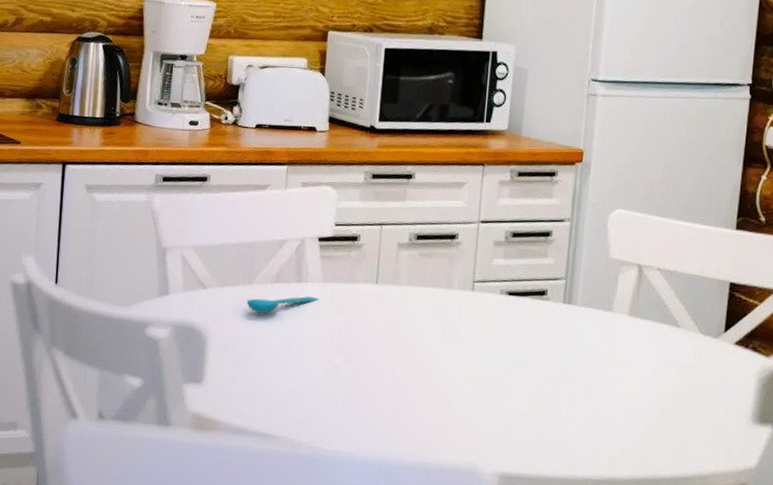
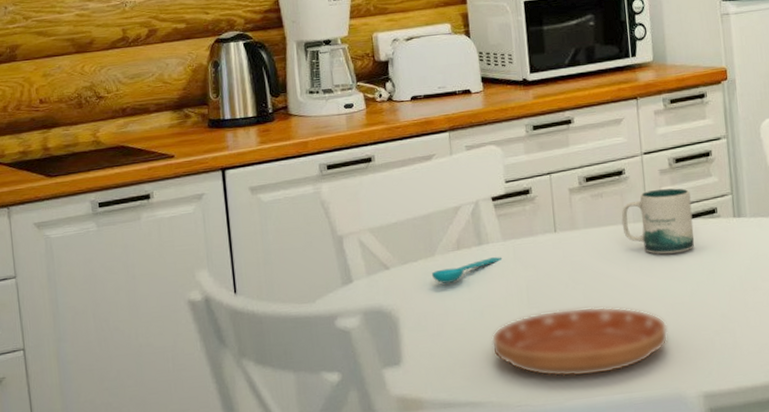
saucer: none [293,360,474,434] -> present [491,306,668,377]
mug: none [446,260,522,328] -> present [621,188,694,254]

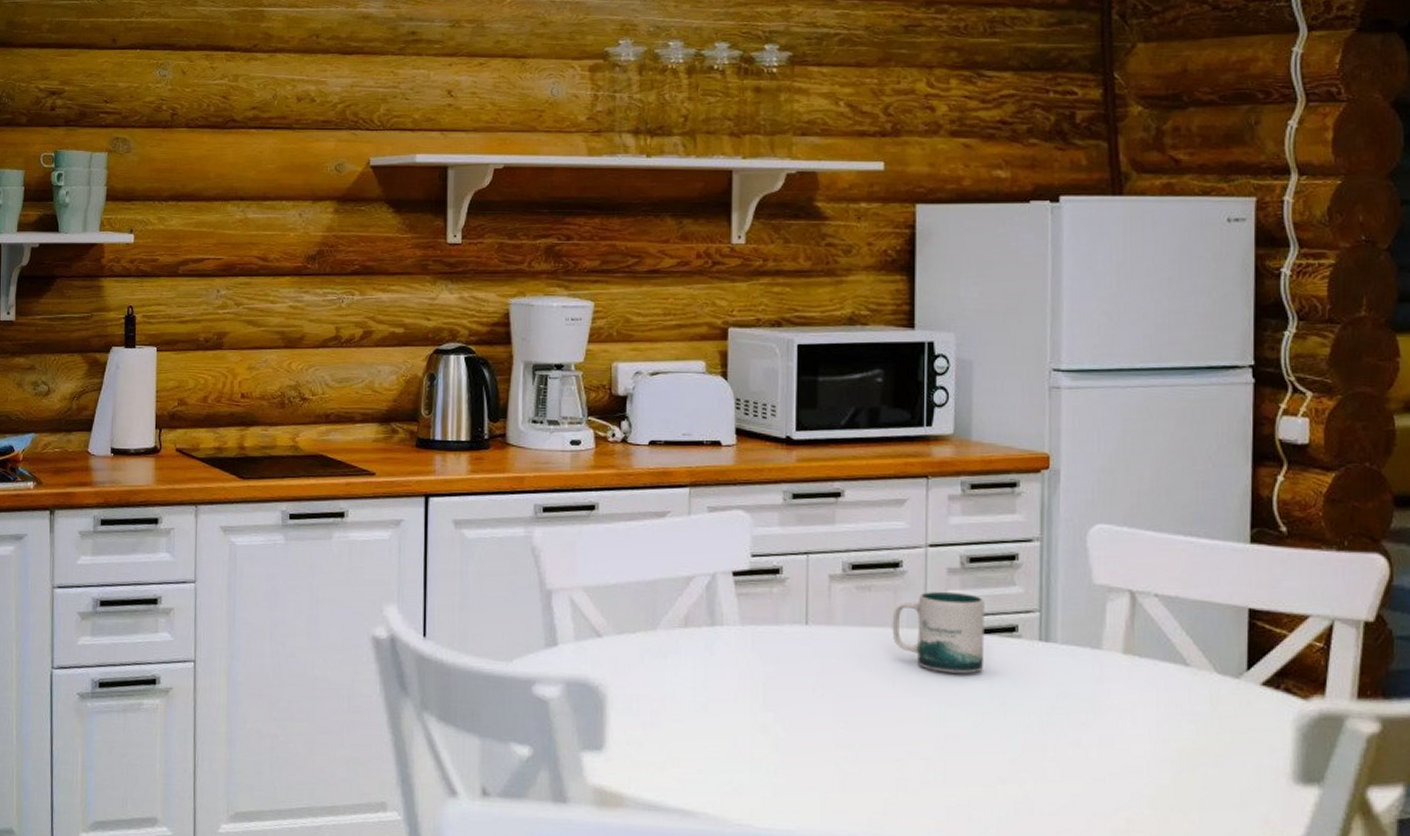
spoon: present [431,257,503,284] -> none [650,642,738,665]
saucer: present [491,306,668,377] -> none [714,717,937,806]

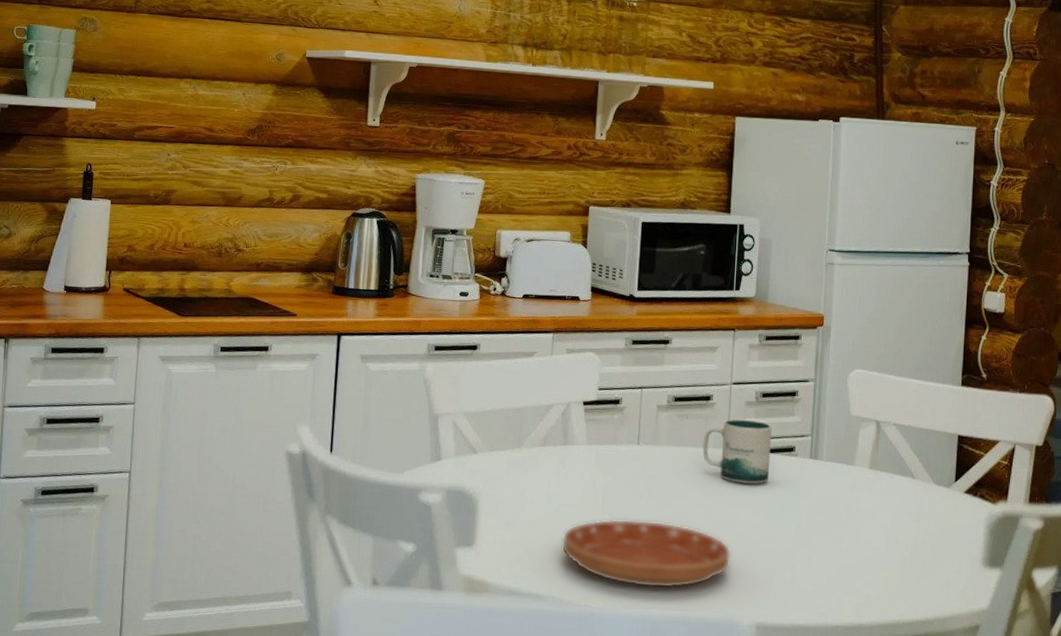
saucer: none [714,717,937,806] -> present [561,519,731,589]

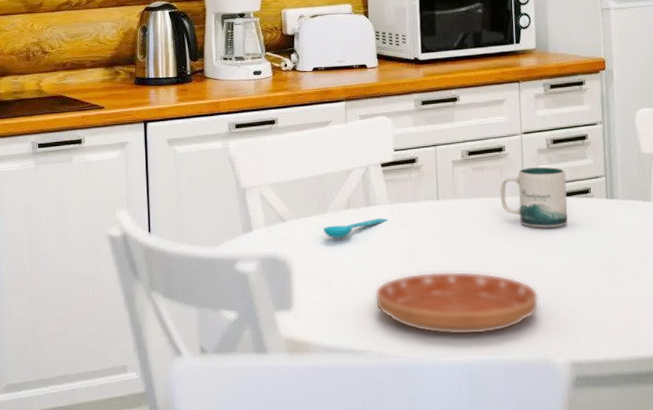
spoon: none [515,458,585,476] -> present [323,218,388,238]

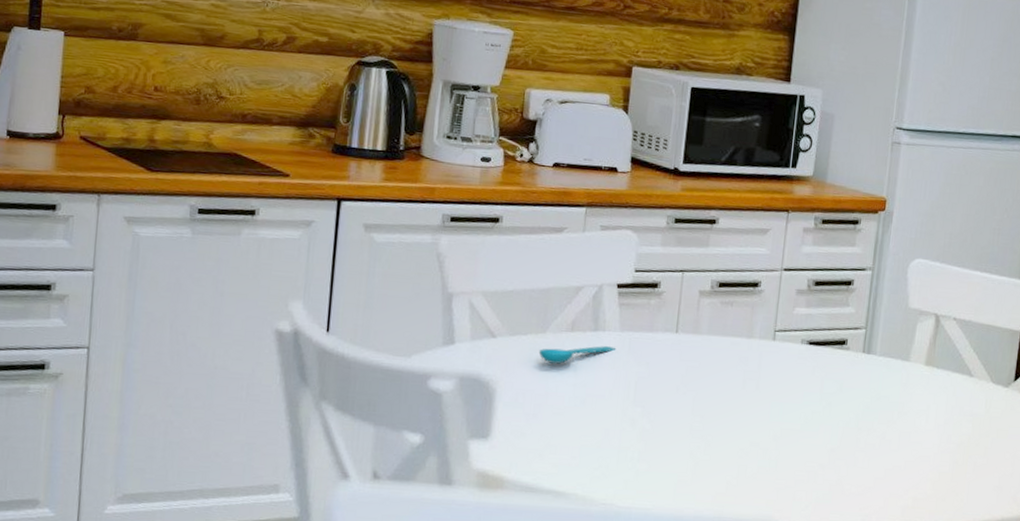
saucer: present [374,271,539,335] -> none [587,412,773,488]
mug: present [500,166,568,228] -> none [747,308,824,378]

